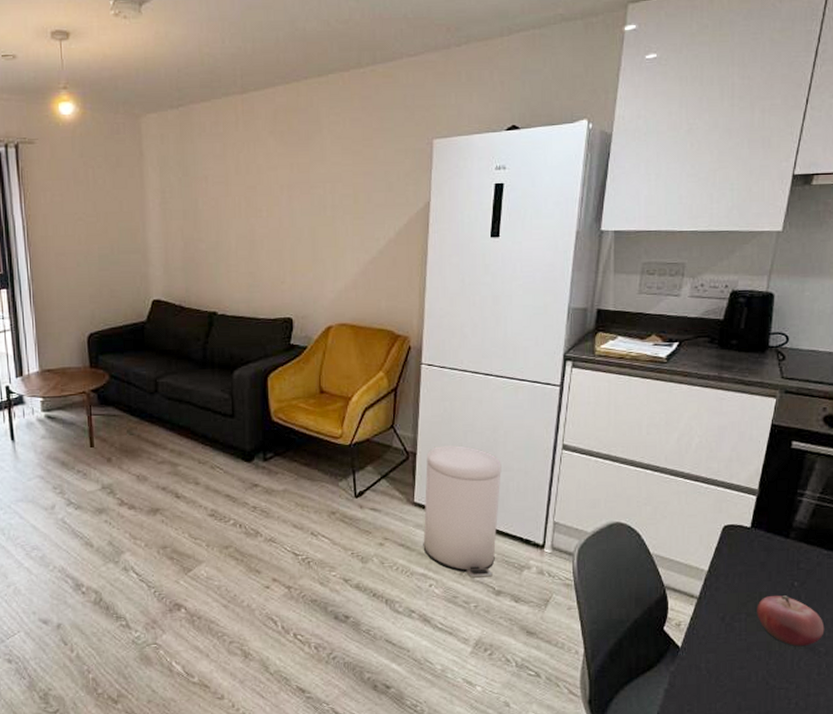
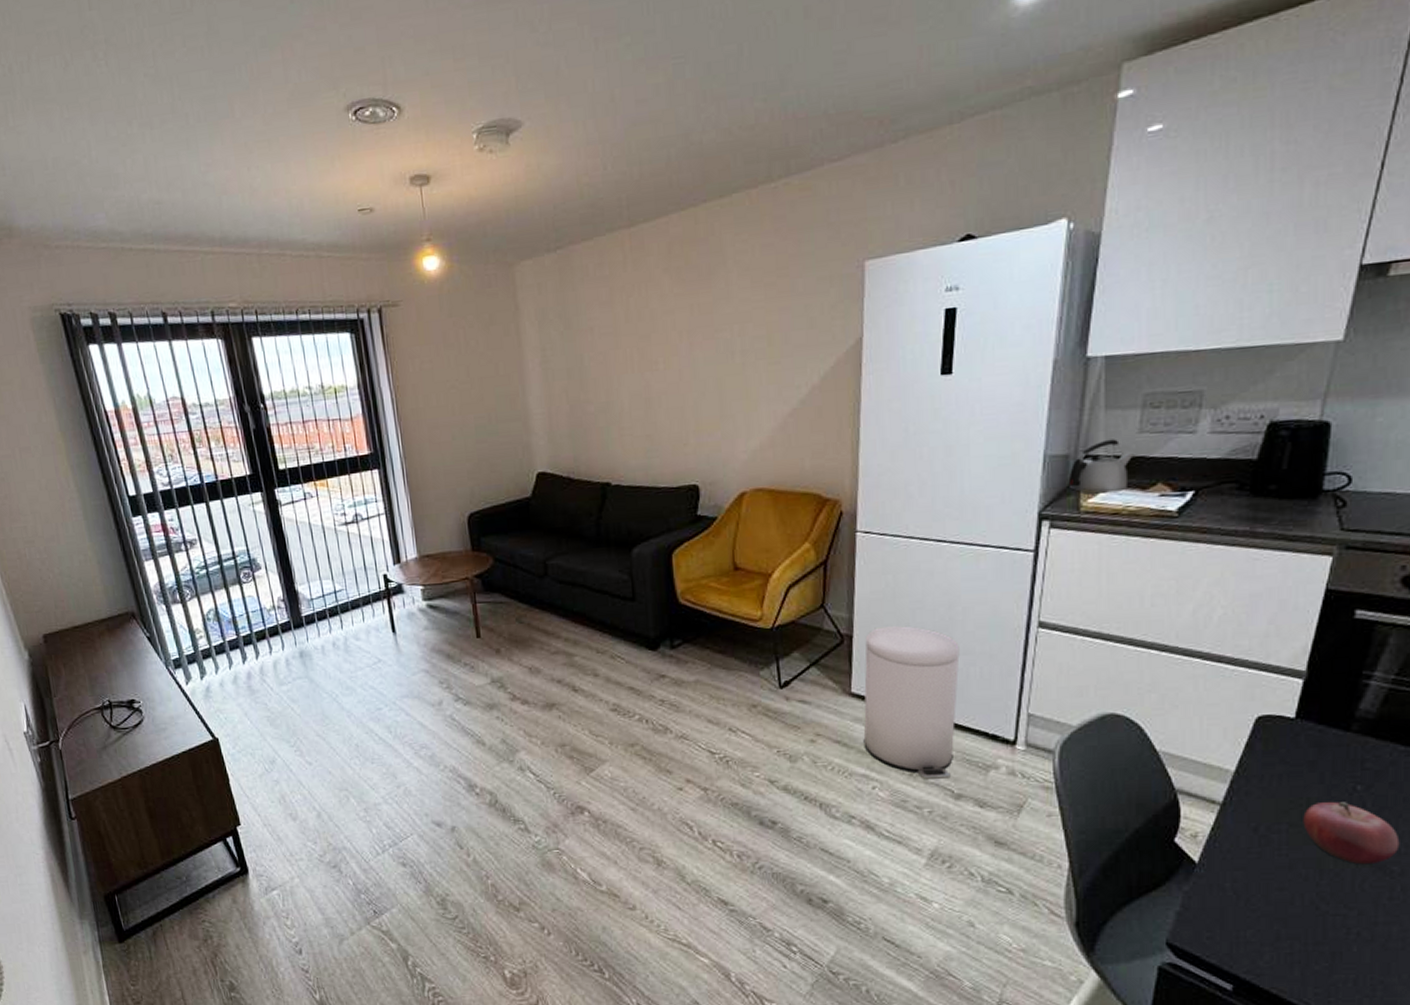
kettle: none [586,297,635,341] -> present [1068,439,1134,495]

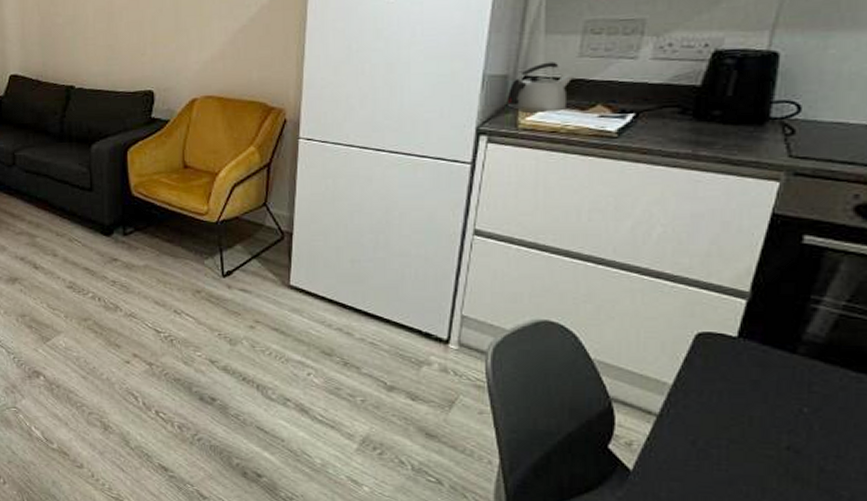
pedal bin: present [863,625,960,779] -> none [300,226,395,371]
fruit: present [1303,802,1400,865] -> none [744,422,850,488]

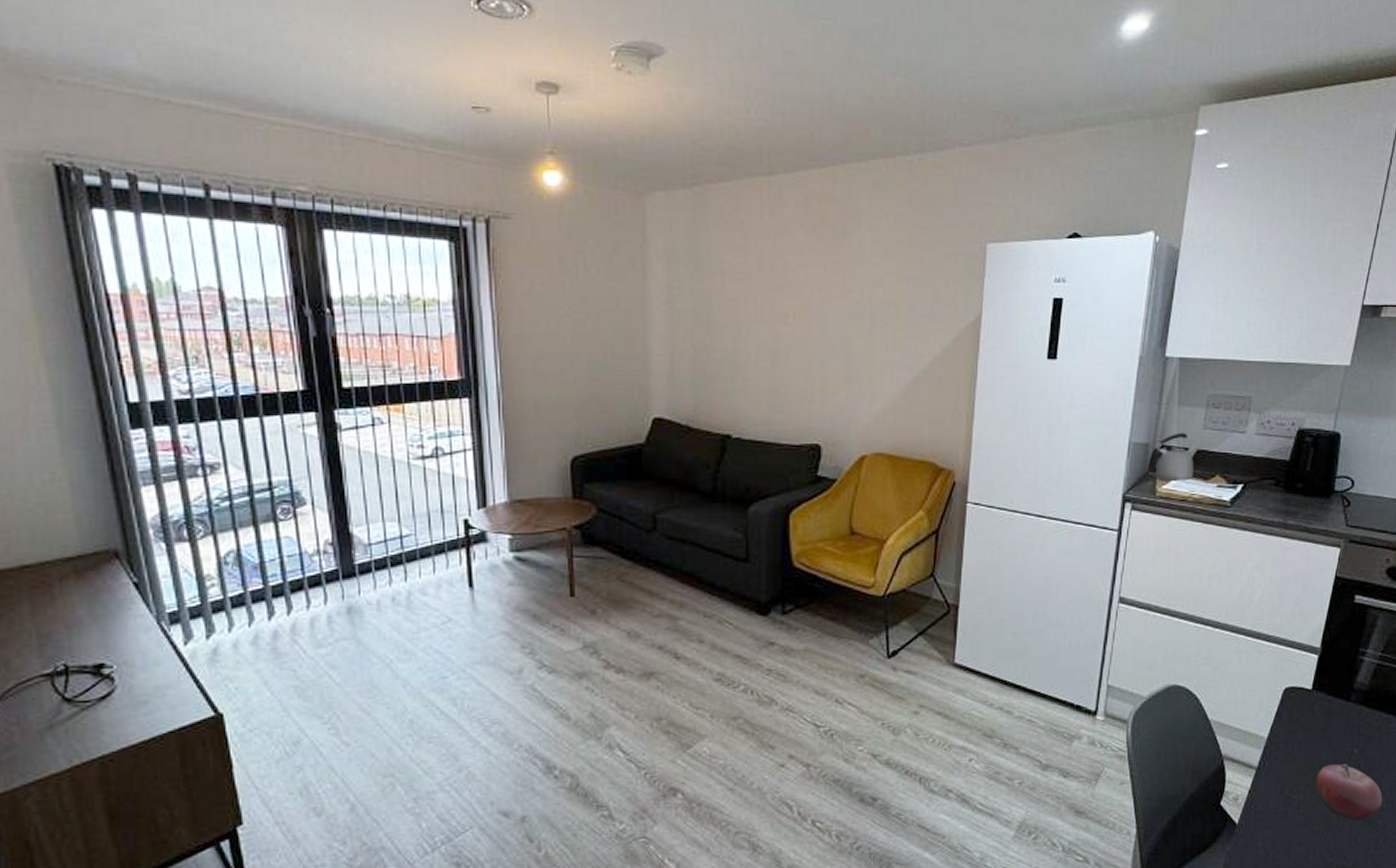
fruit: none [744,422,850,488] -> present [1316,764,1383,820]

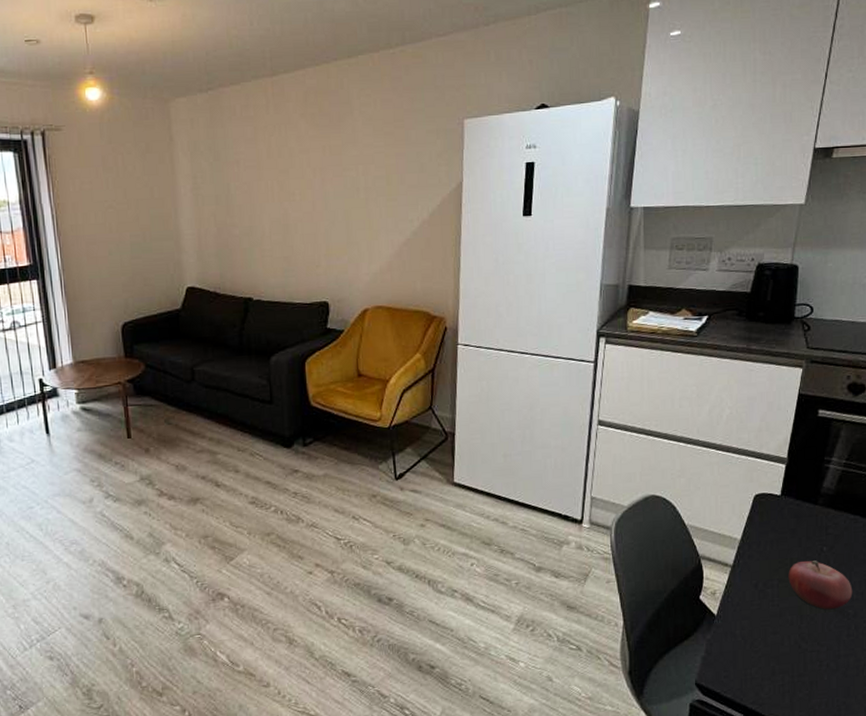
kettle: present [1147,432,1199,481] -> none [618,273,665,317]

